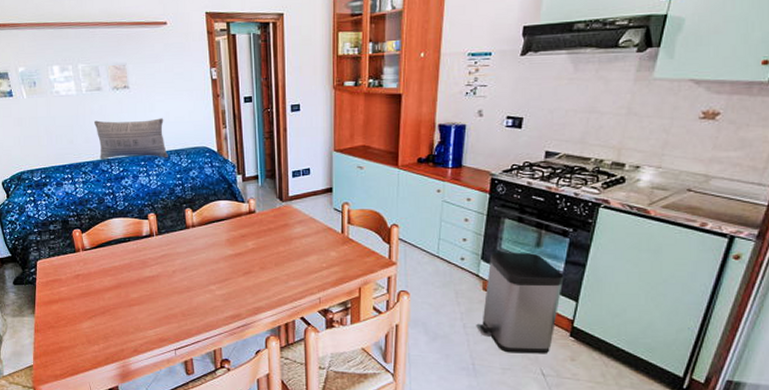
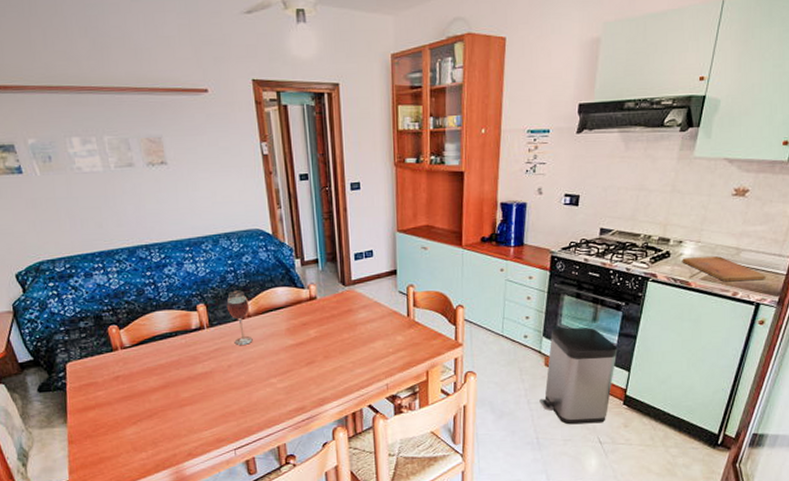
pillow: present [94,118,168,160] -> none [127,198,217,246]
wineglass: none [174,202,196,252] -> present [226,290,253,345]
cutting board: none [639,183,743,211] -> present [682,256,767,282]

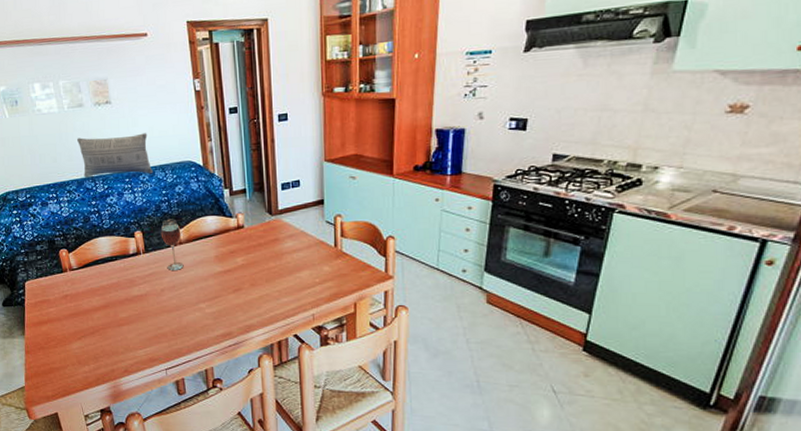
pillow: none [127,198,217,246] -> present [77,133,153,178]
pedal bin: present [539,327,618,425] -> none [480,263,576,370]
cutting board: present [682,256,767,282] -> none [658,184,777,214]

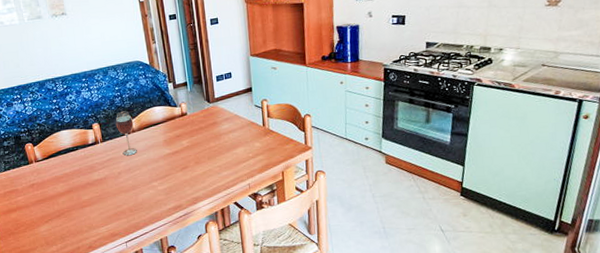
pillow: present [77,133,153,178] -> none [37,39,106,80]

